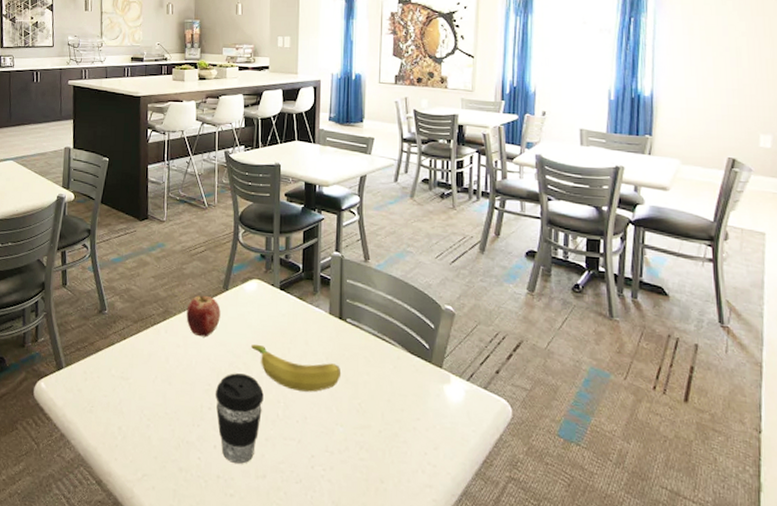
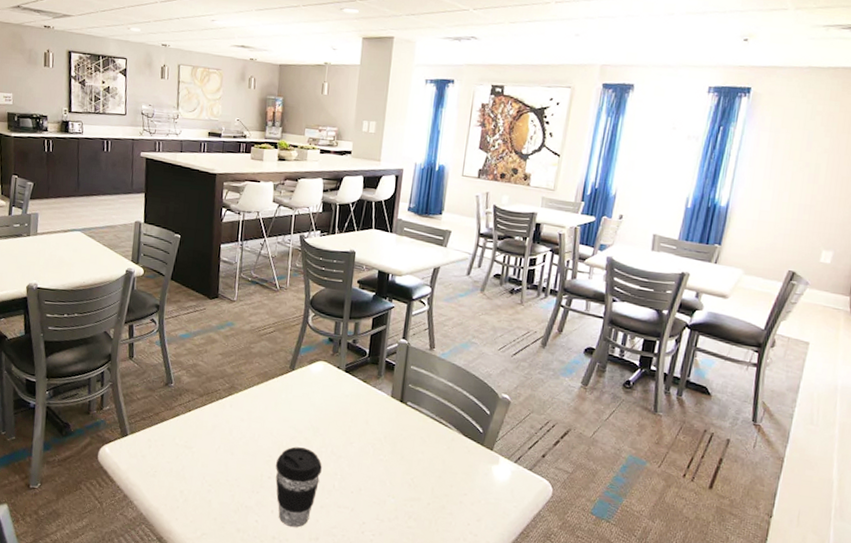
apple: present [186,296,221,337] -> none [251,374,286,413]
banana: present [251,345,342,392] -> none [313,422,398,467]

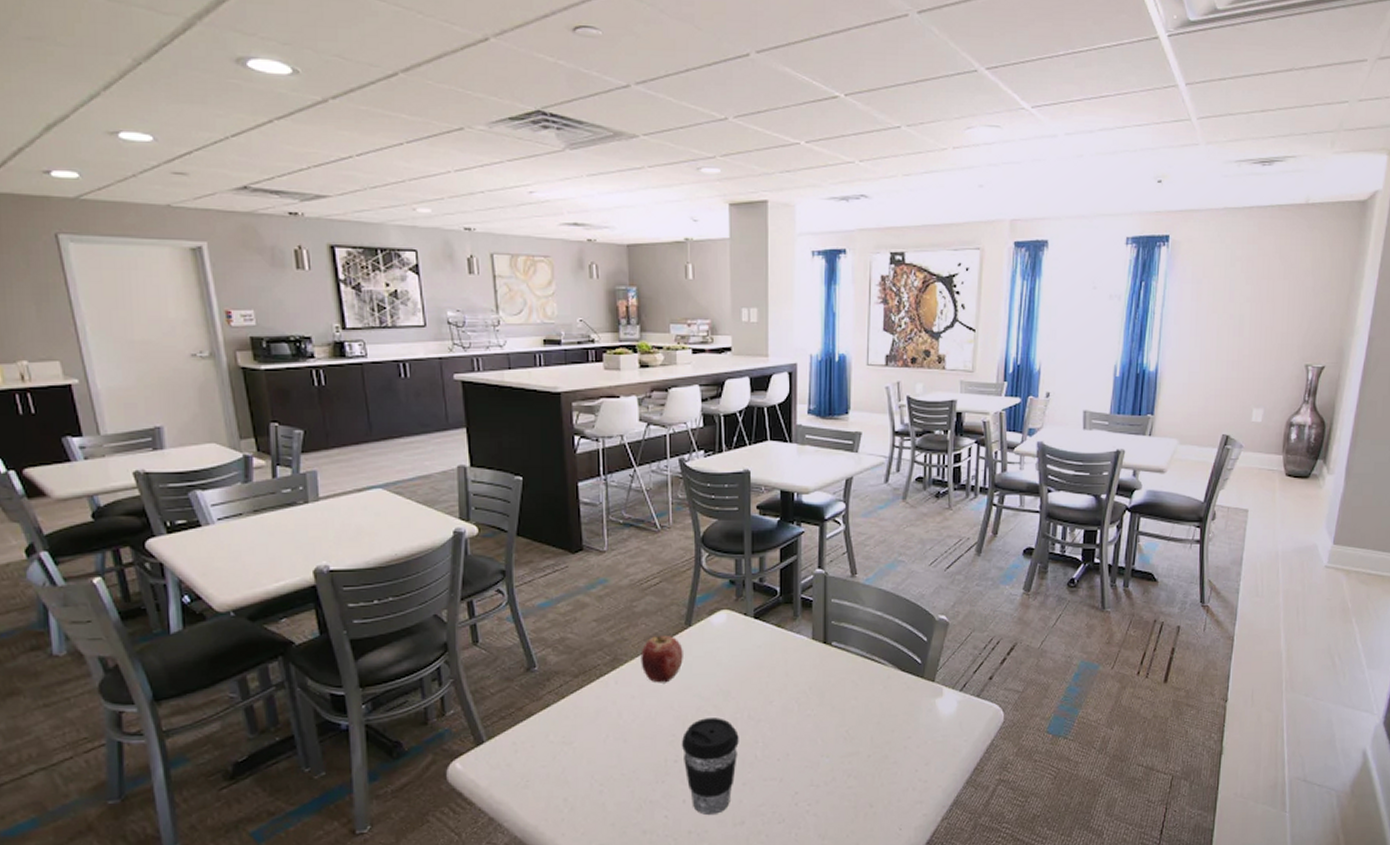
apple: none [251,374,286,413] -> present [641,636,683,683]

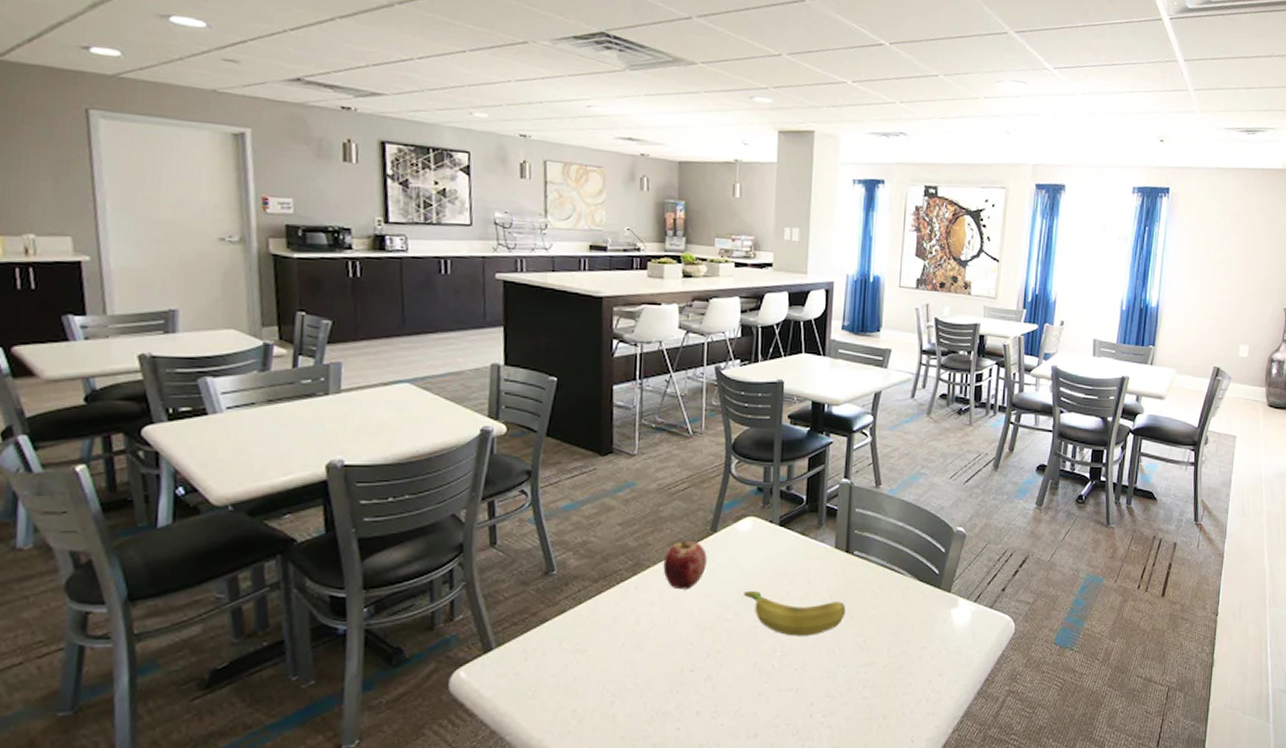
coffee cup: present [681,718,739,815] -> none [698,626,758,727]
banana: none [722,684,827,727] -> present [744,591,846,636]

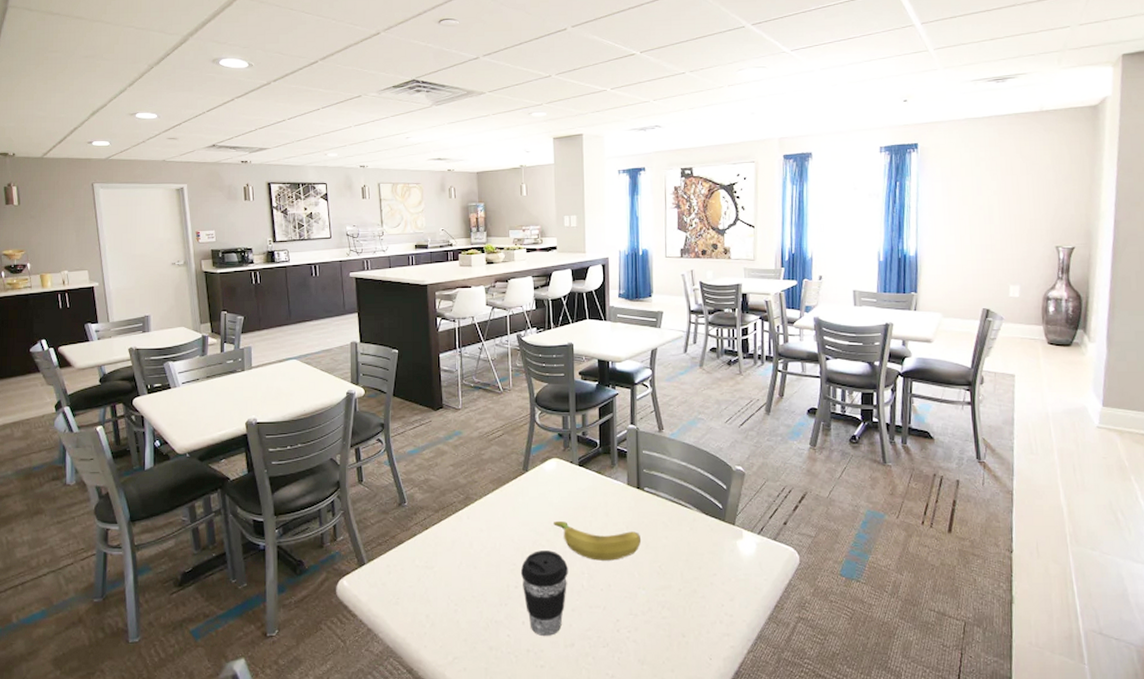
apple: present [663,542,707,590] -> none [487,479,522,519]
coffee cup: none [698,626,758,727] -> present [520,550,568,636]

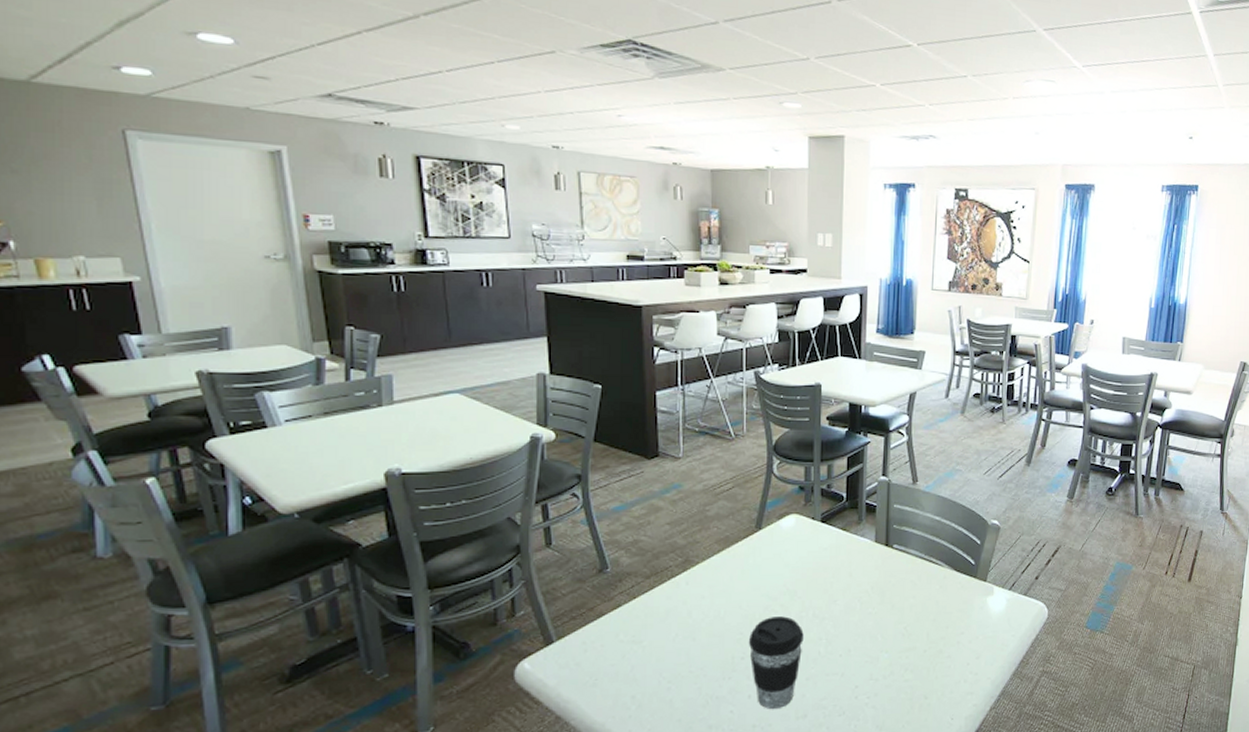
banana: present [554,522,642,561] -> none [789,584,887,625]

